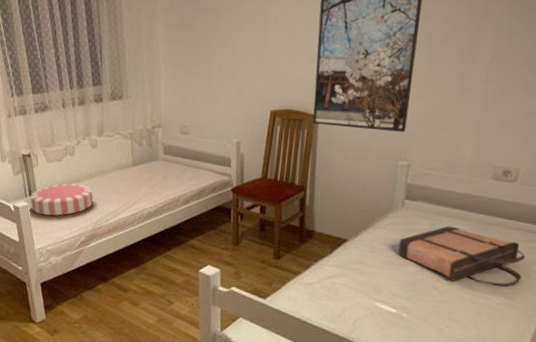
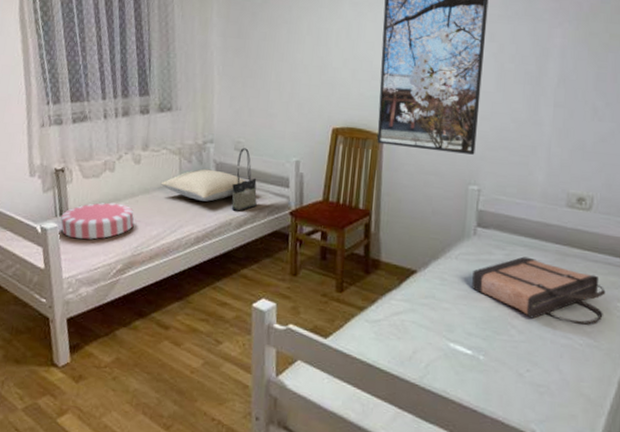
pillow: none [115,151,191,181] -> present [160,168,246,202]
tote bag: none [179,131,202,189] -> present [231,148,257,212]

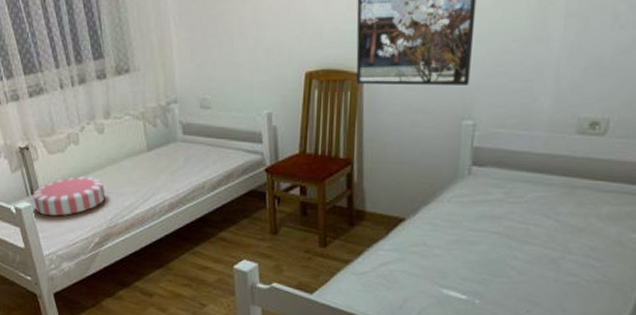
pillow: present [160,168,246,202] -> none [127,132,215,166]
tote bag: present [231,148,257,212] -> none [202,105,230,173]
shopping bag: present [472,256,606,325] -> none [466,193,619,260]

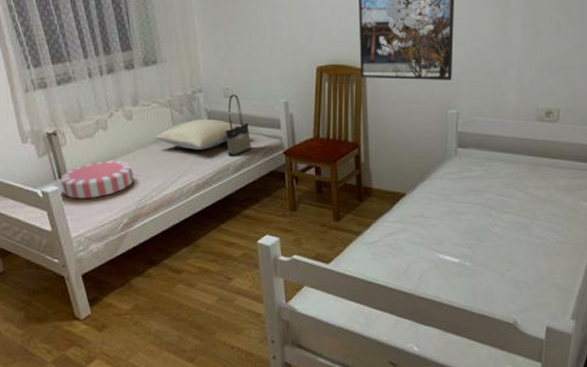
pillow: none [127,132,215,166] -> present [155,118,238,150]
tote bag: none [202,105,230,173] -> present [226,94,251,156]

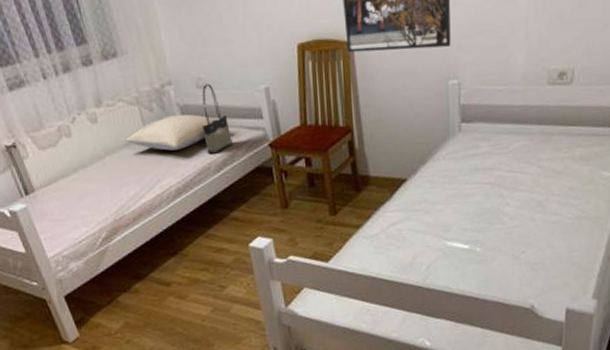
cushion: present [60,160,134,199] -> none [27,169,108,216]

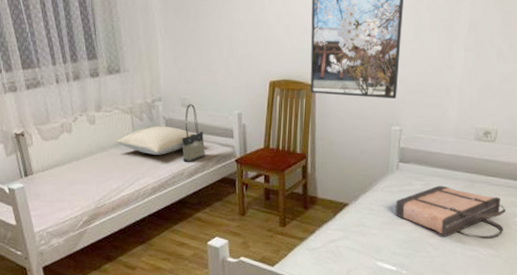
shopping bag: none [462,143,591,203] -> present [395,185,506,239]

